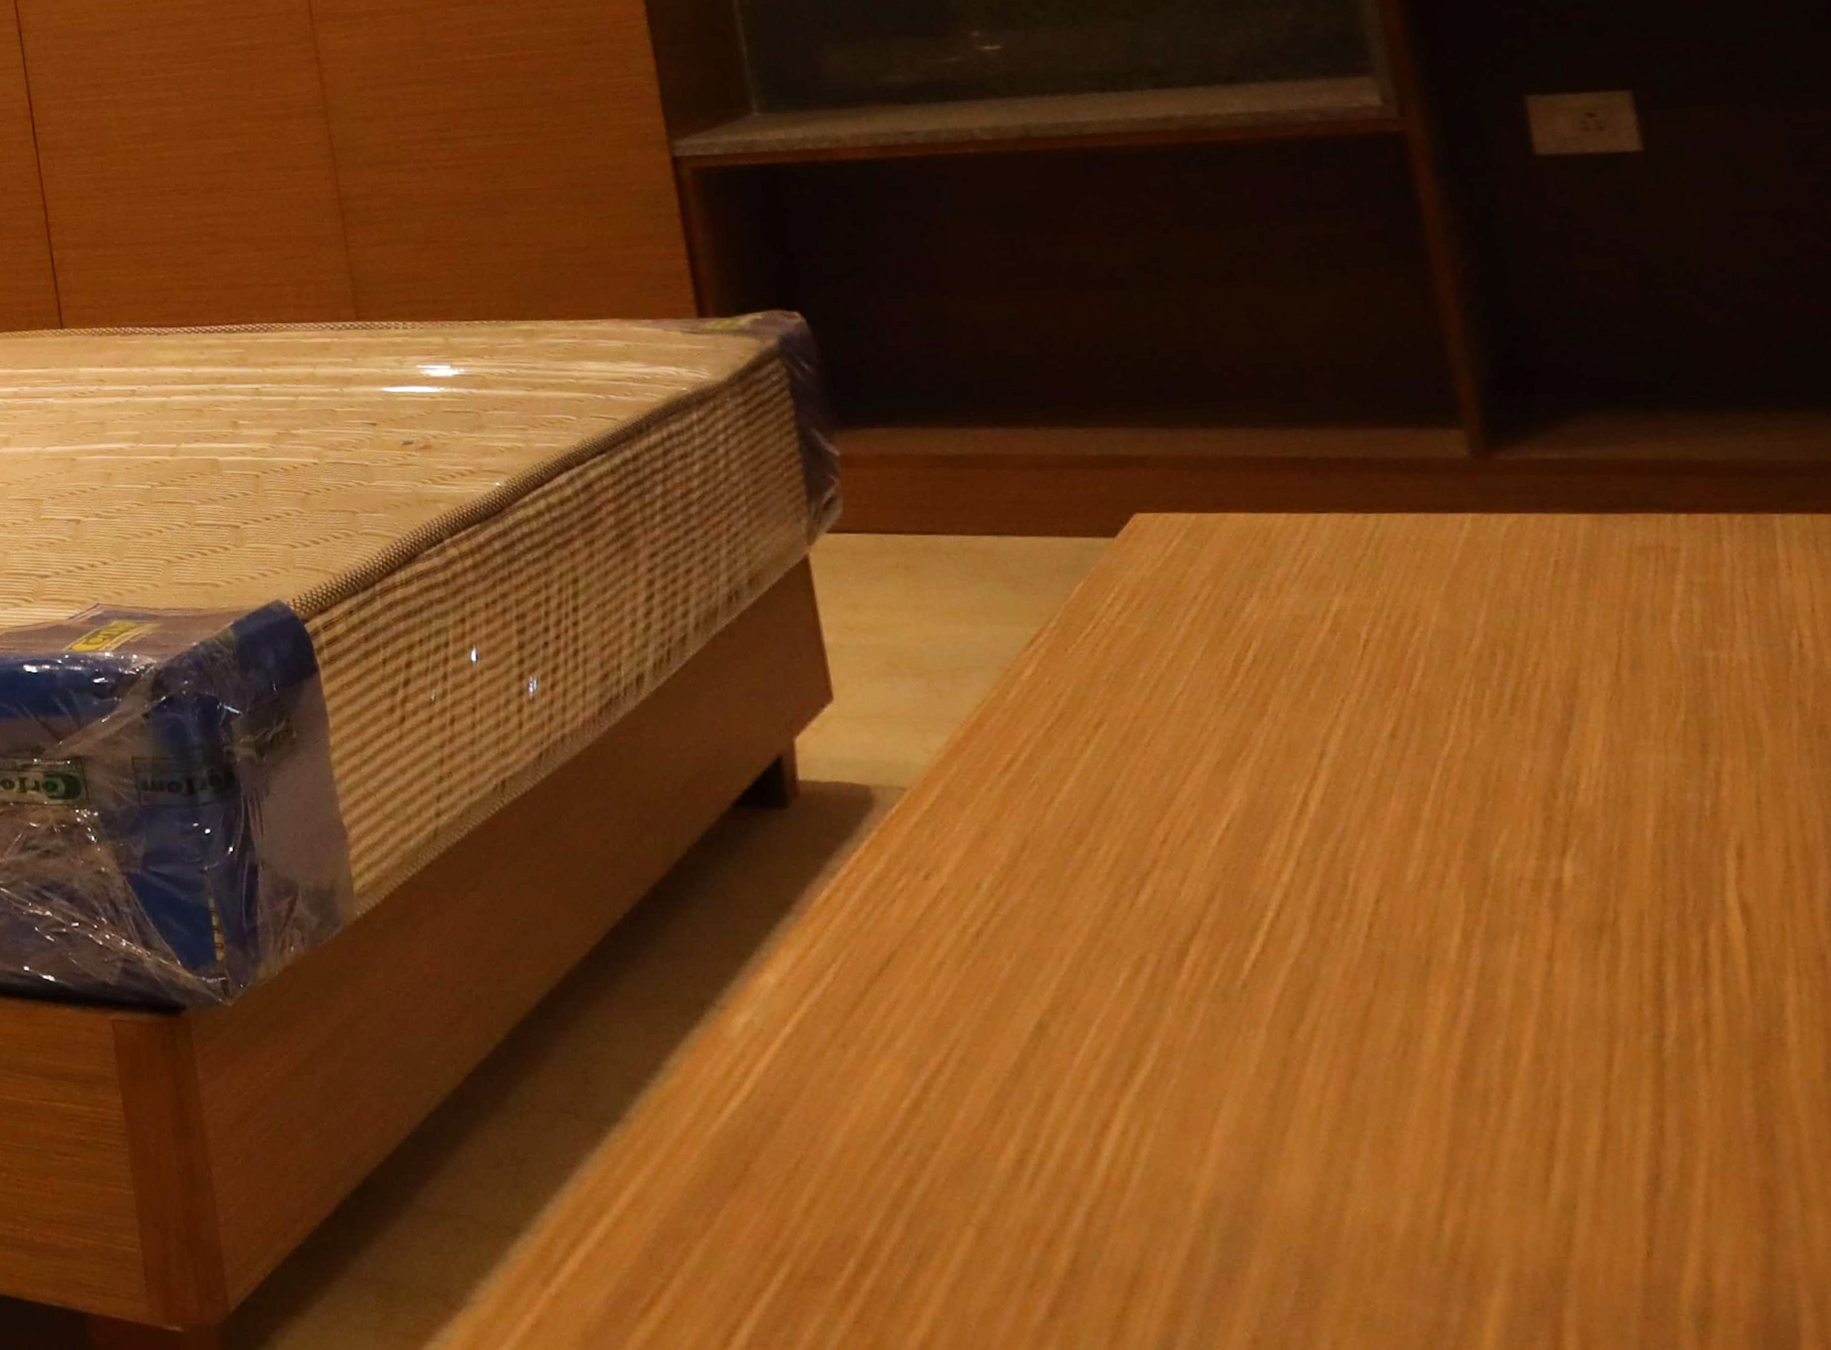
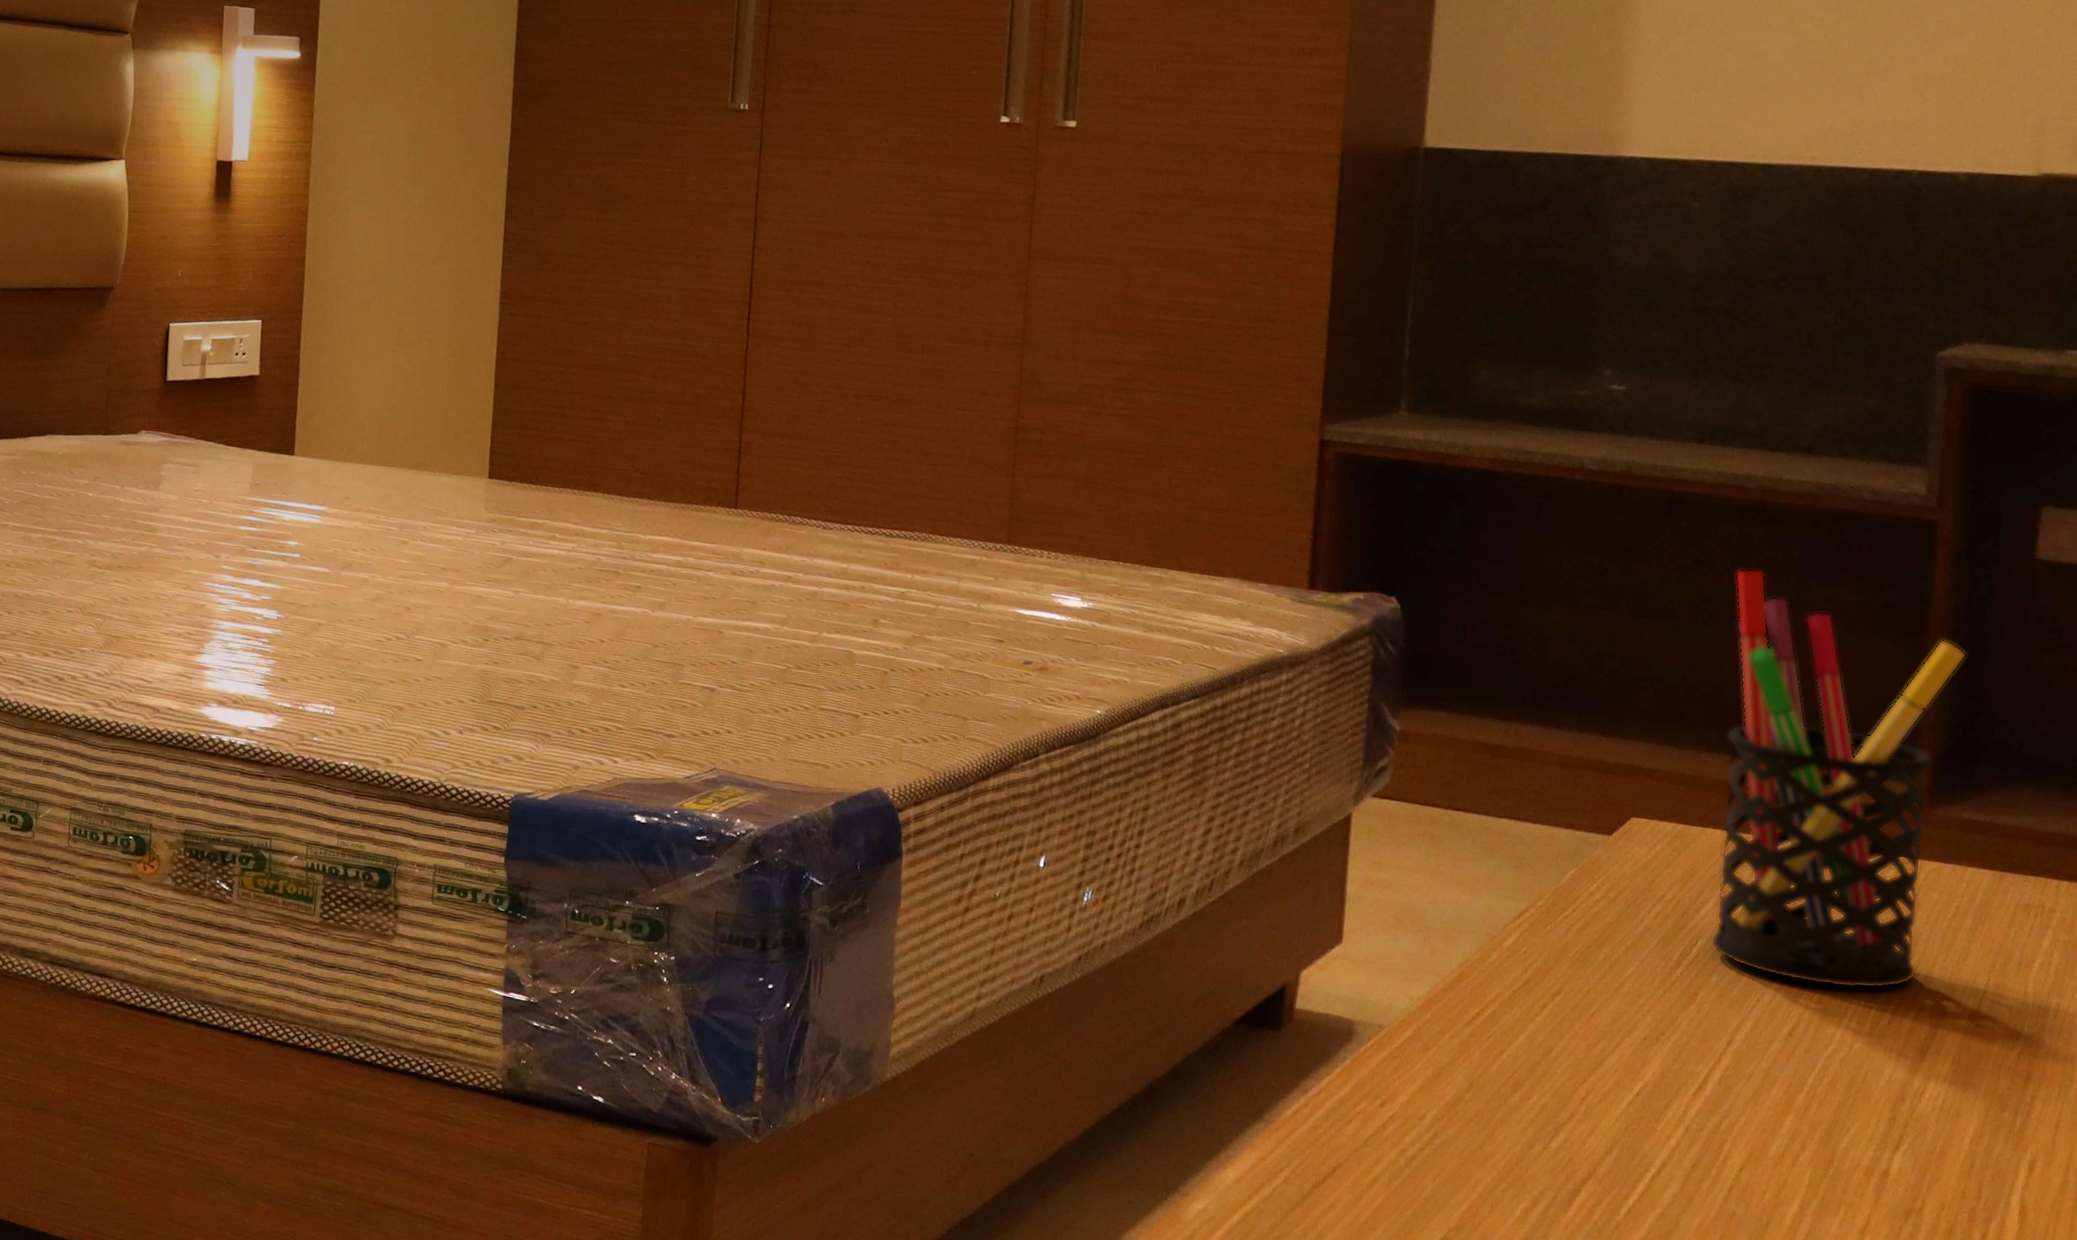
pen holder: none [1182,217,1529,674] -> present [1710,568,1966,989]

